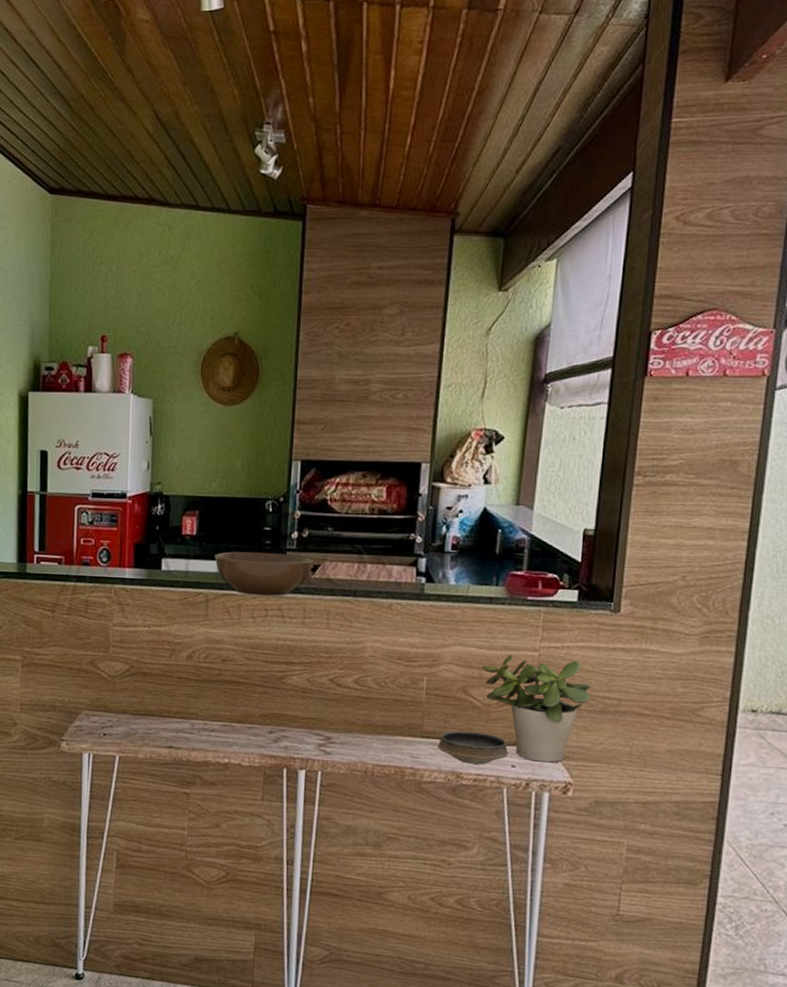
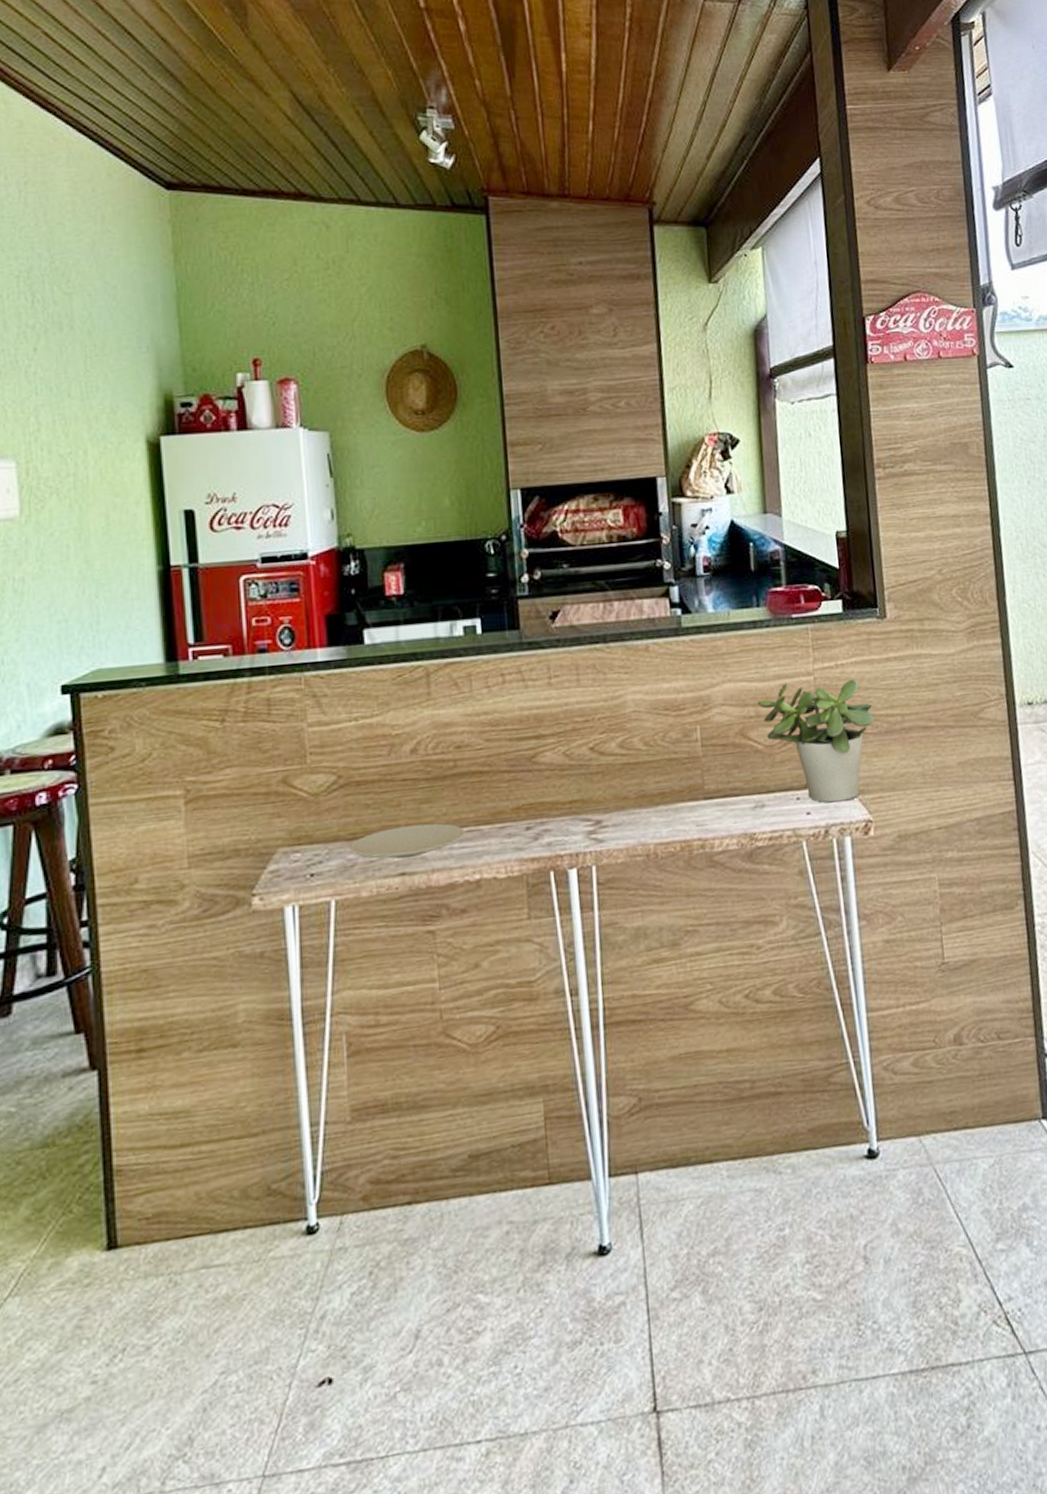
plate: none [134,711,221,737] -> present [350,823,465,859]
bowl: present [214,551,313,597] -> none [430,602,551,660]
ashtray: present [438,731,508,765] -> none [724,780,801,821]

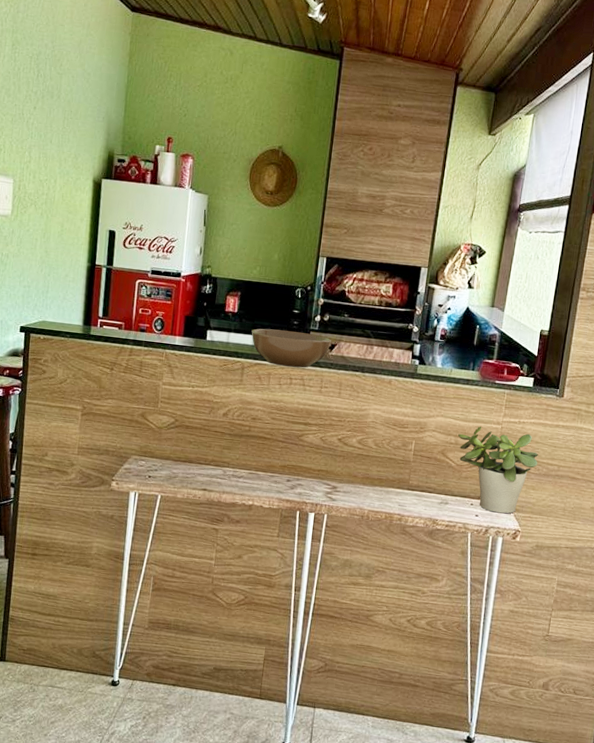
plate: present [350,823,465,859] -> none [175,459,248,481]
bowl: none [430,602,551,660] -> present [251,328,331,368]

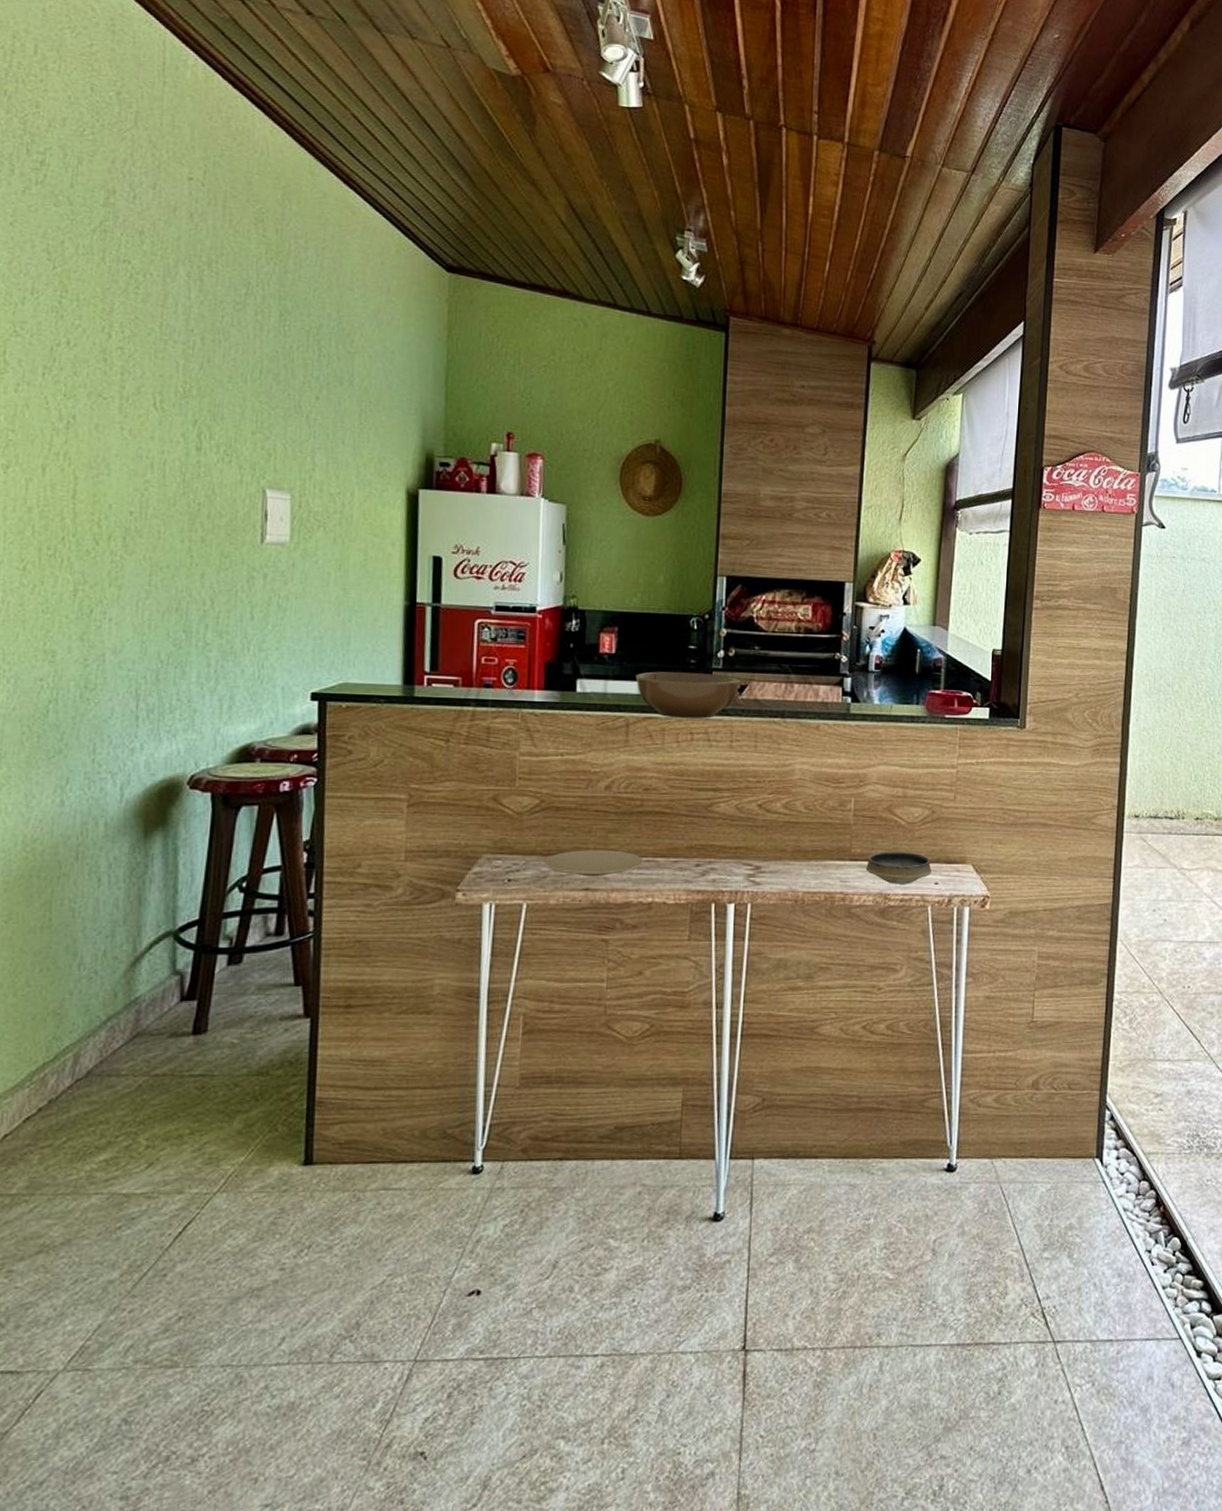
plate: none [175,459,248,481] -> present [544,850,644,877]
ashtray: none [420,485,474,514] -> present [866,852,932,884]
potted plant: present [458,426,538,514] -> none [906,772,1003,877]

